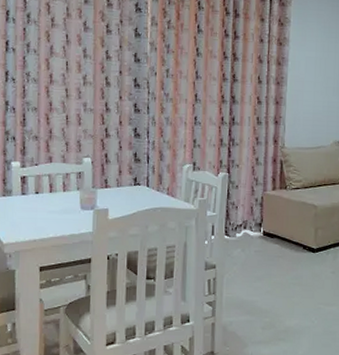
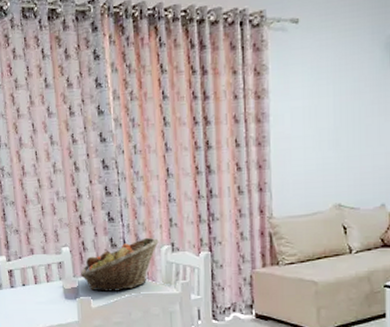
fruit basket: none [99,155,182,205] -> present [80,237,159,292]

